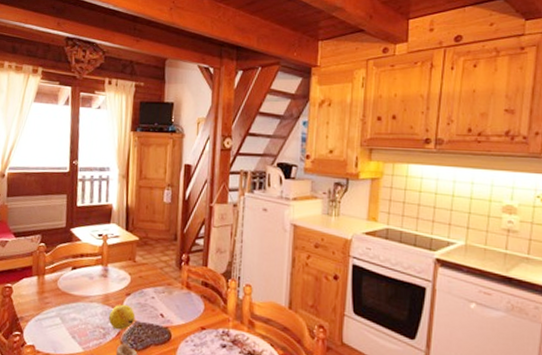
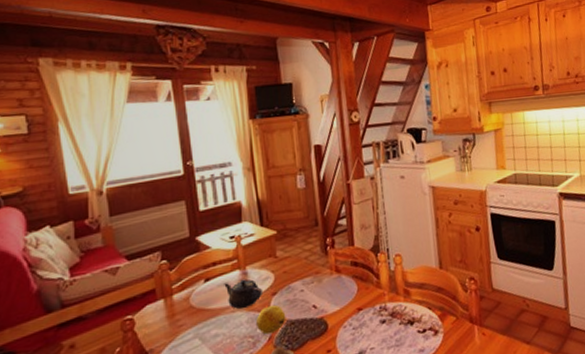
teapot: none [87,275,119,301] -> present [224,279,264,309]

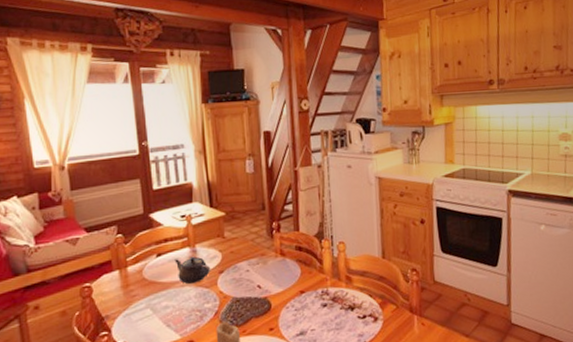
fruit: present [256,304,286,335] -> none [204,282,232,310]

